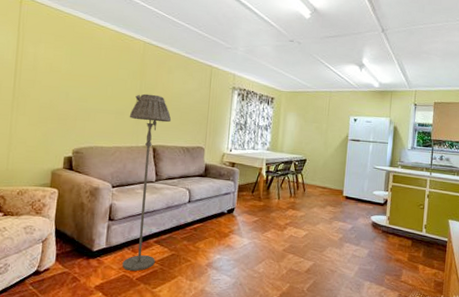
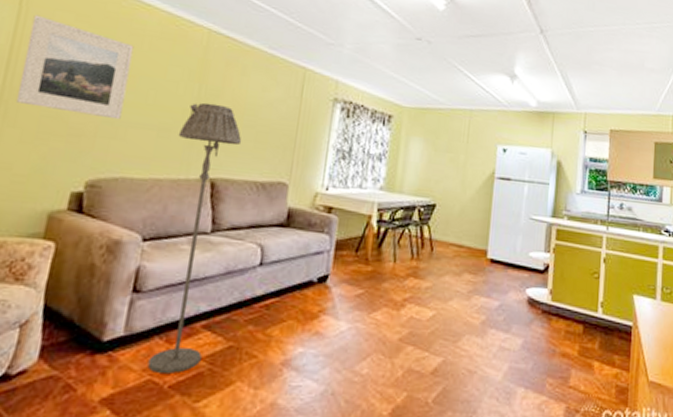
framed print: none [23,37,95,108] -> present [15,14,134,120]

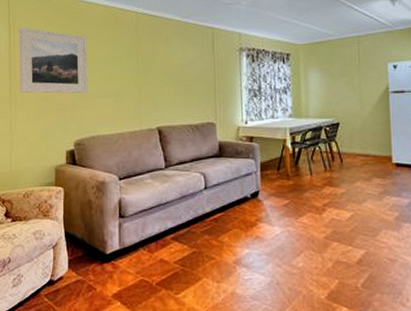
floor lamp: present [147,102,242,374] -> none [129,69,175,274]

